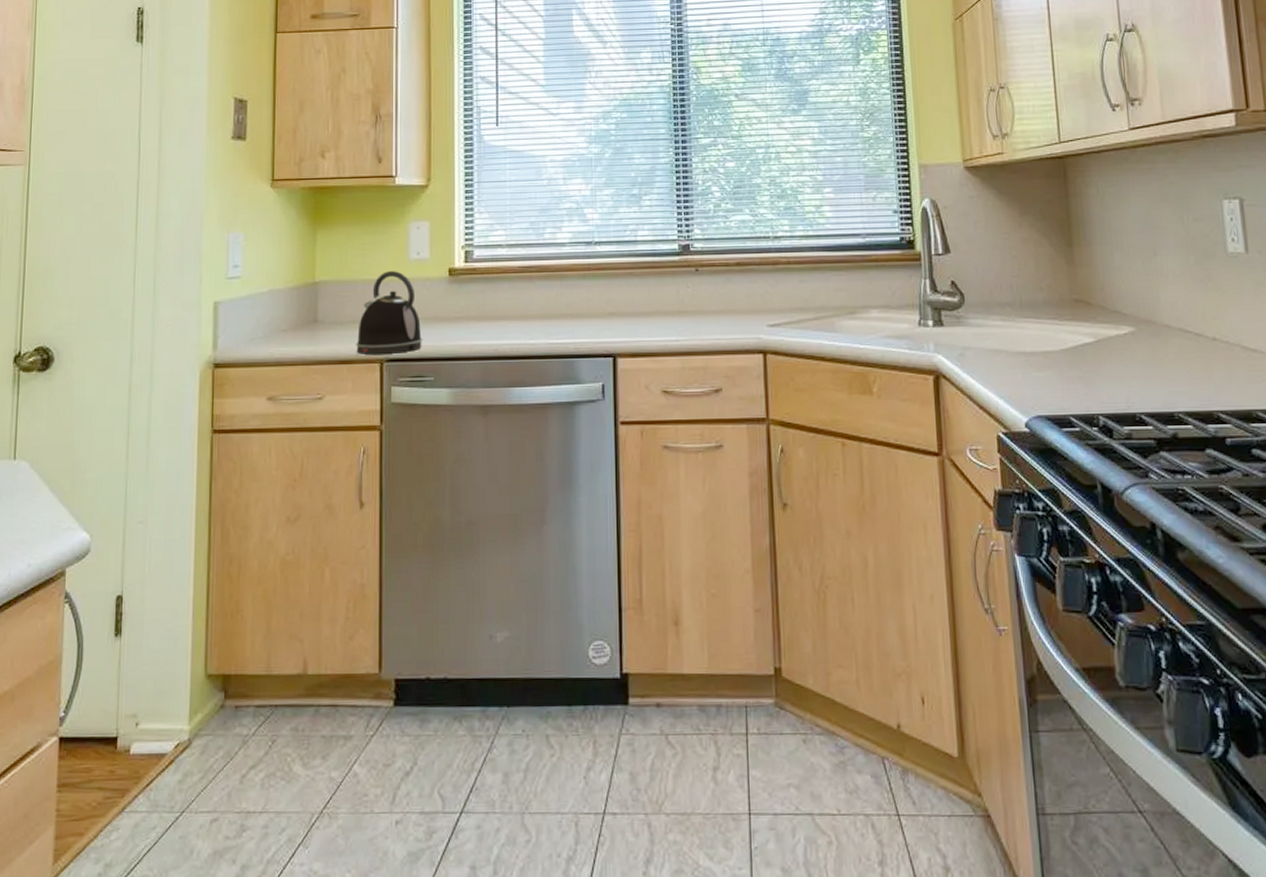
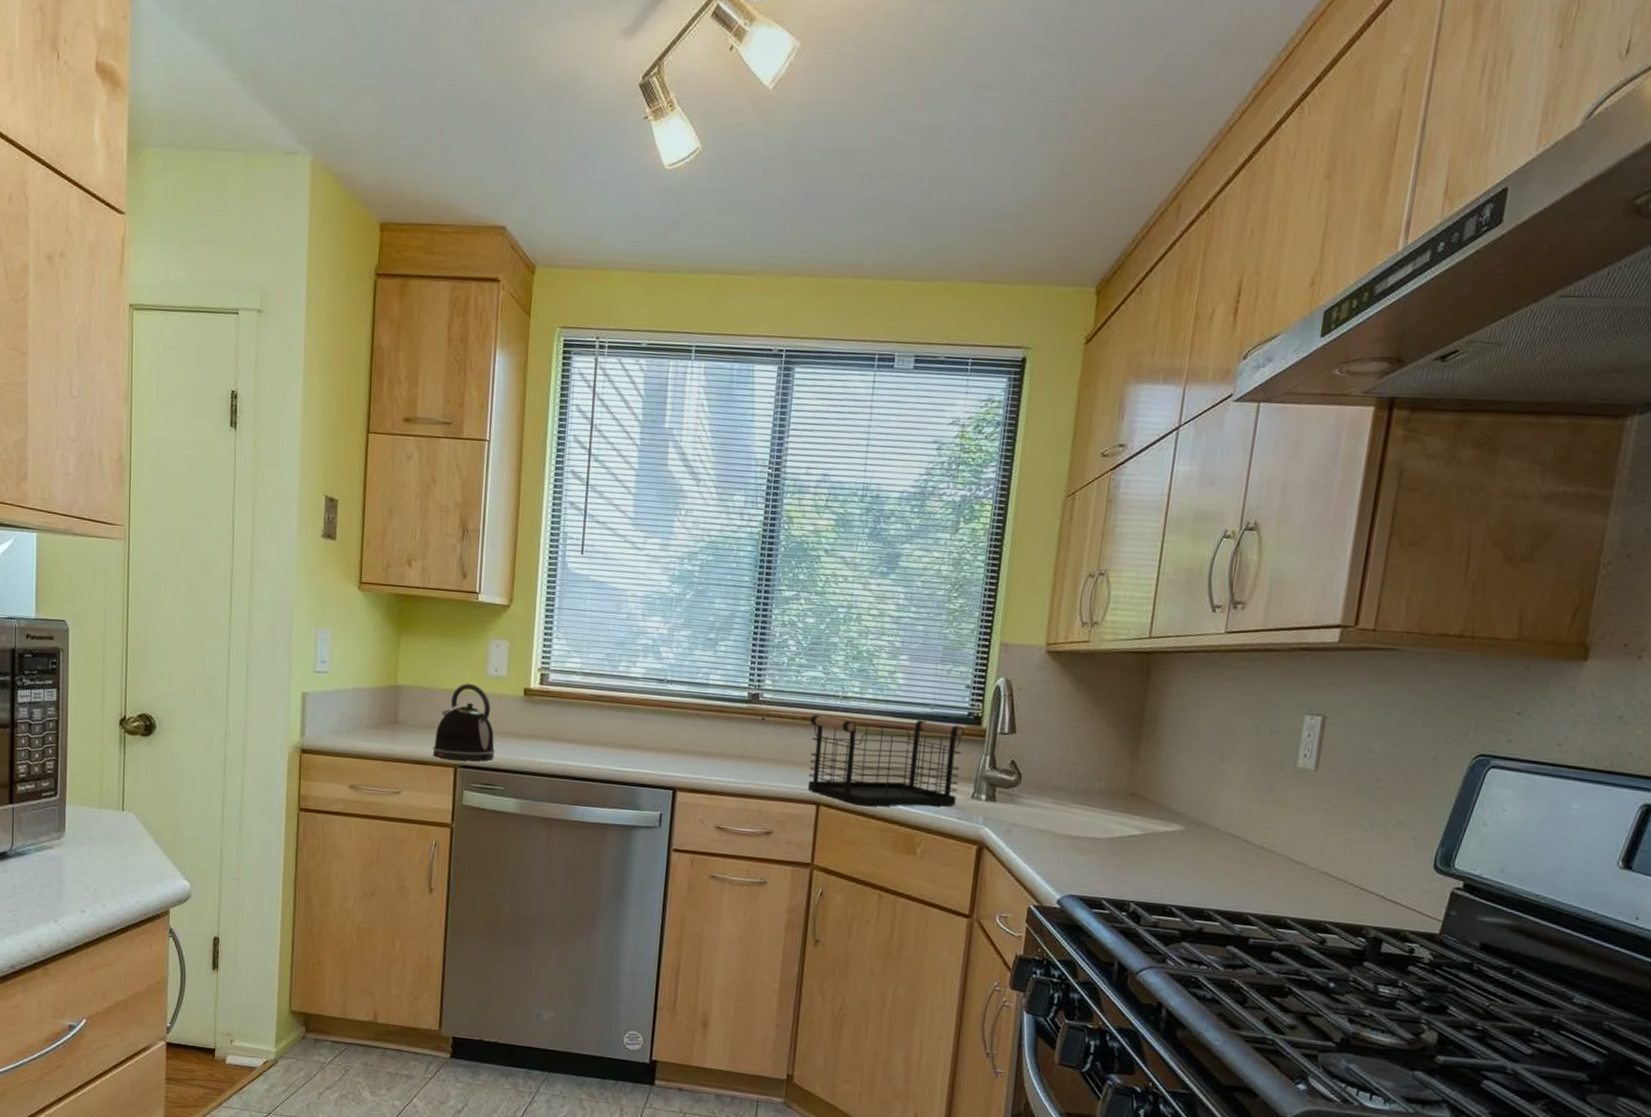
dish rack: none [744,251,904,349] -> present [807,715,965,807]

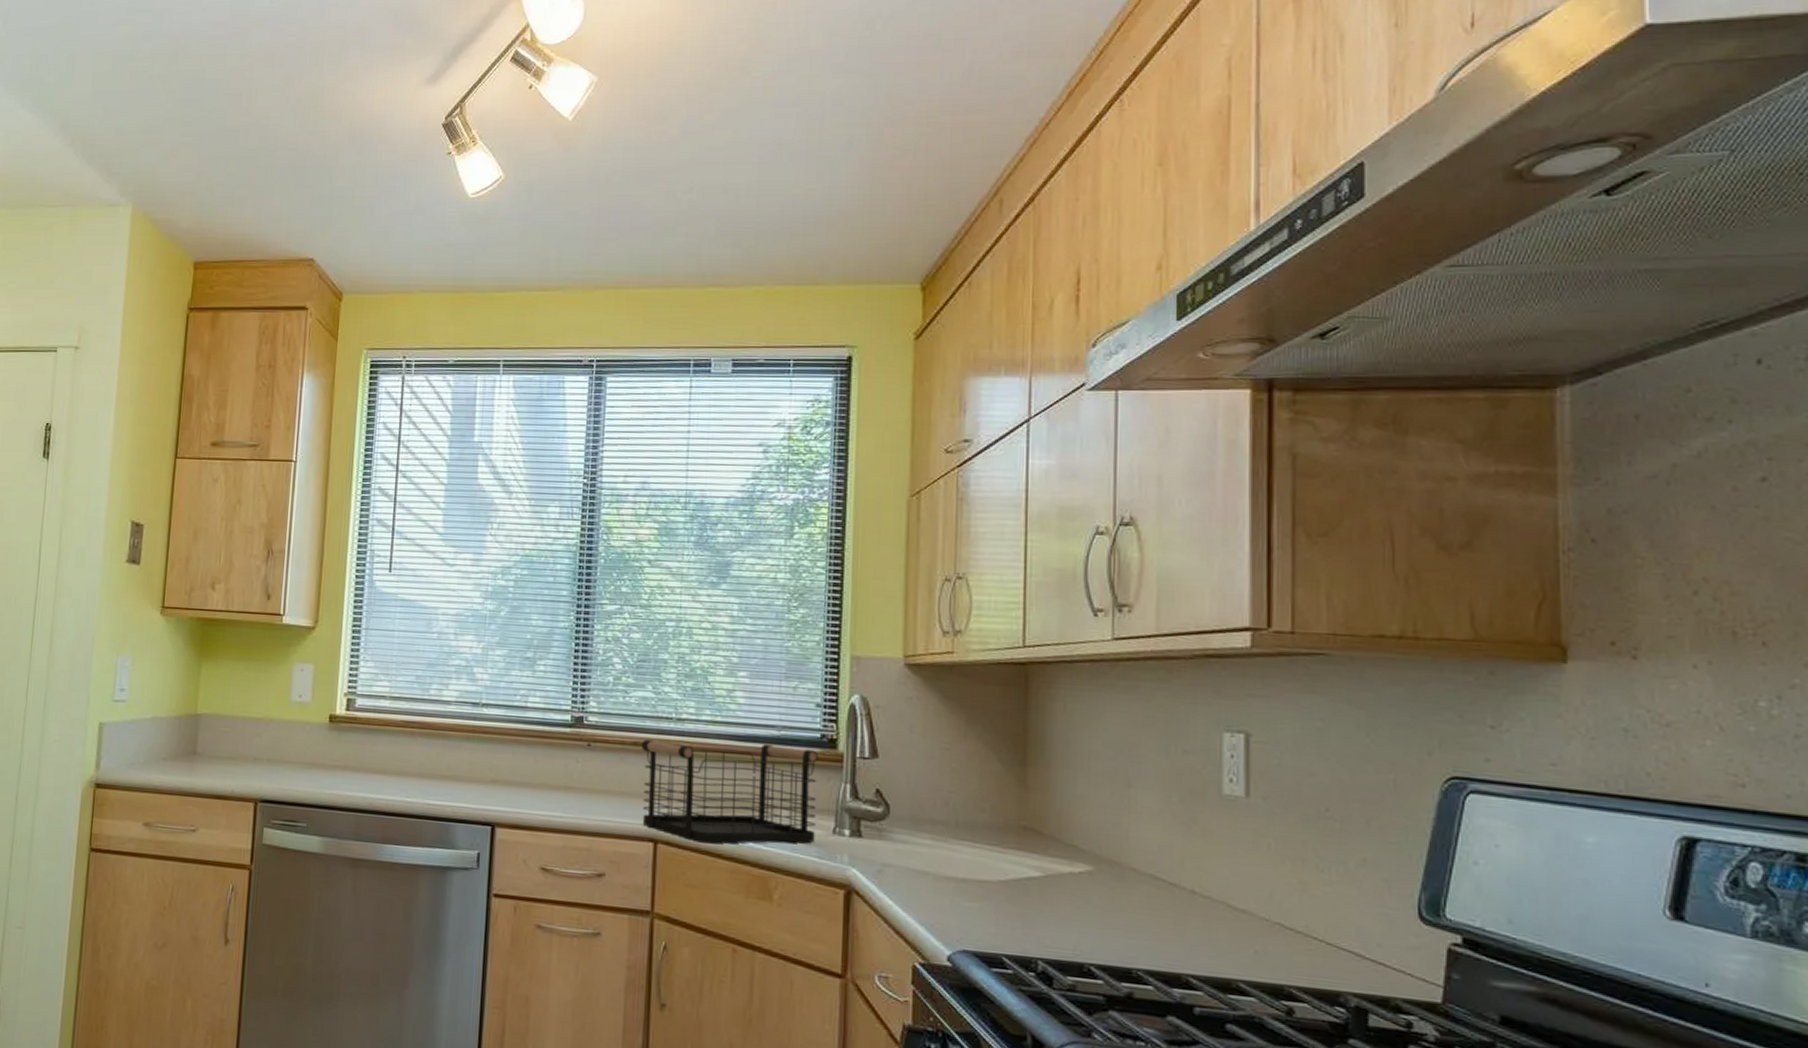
kettle: present [433,684,496,762] -> none [232,711,299,795]

